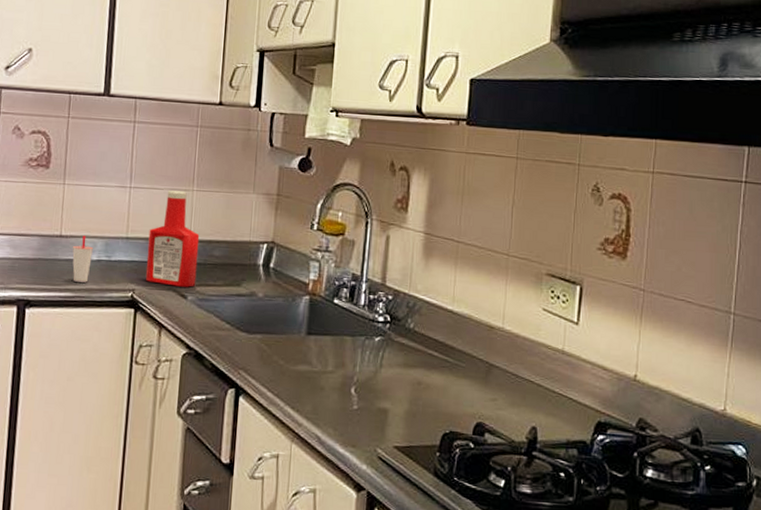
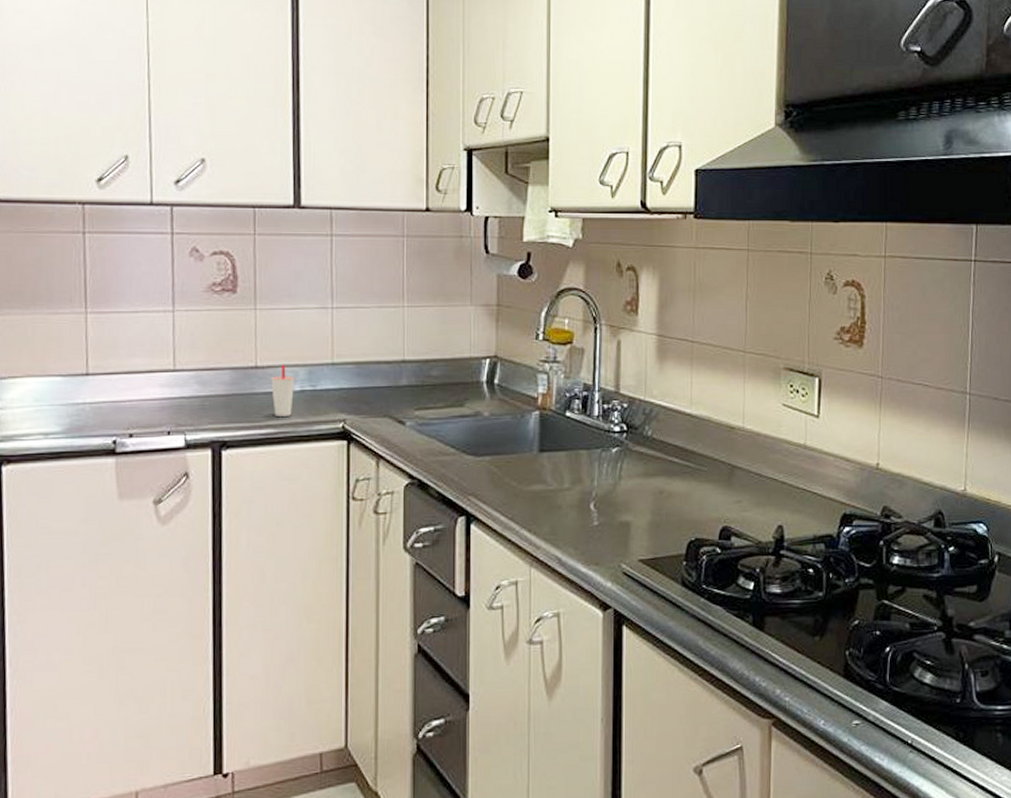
ketchup bottle: present [145,190,200,287] -> none [356,308,415,412]

